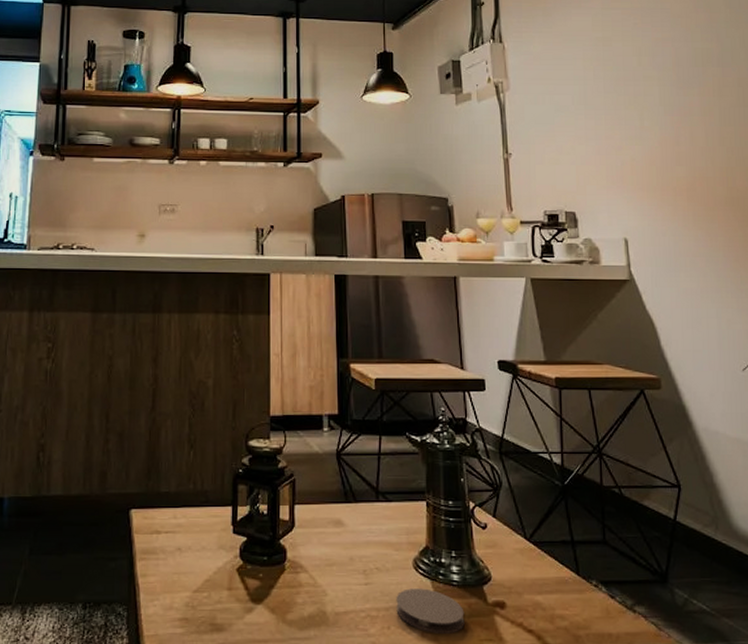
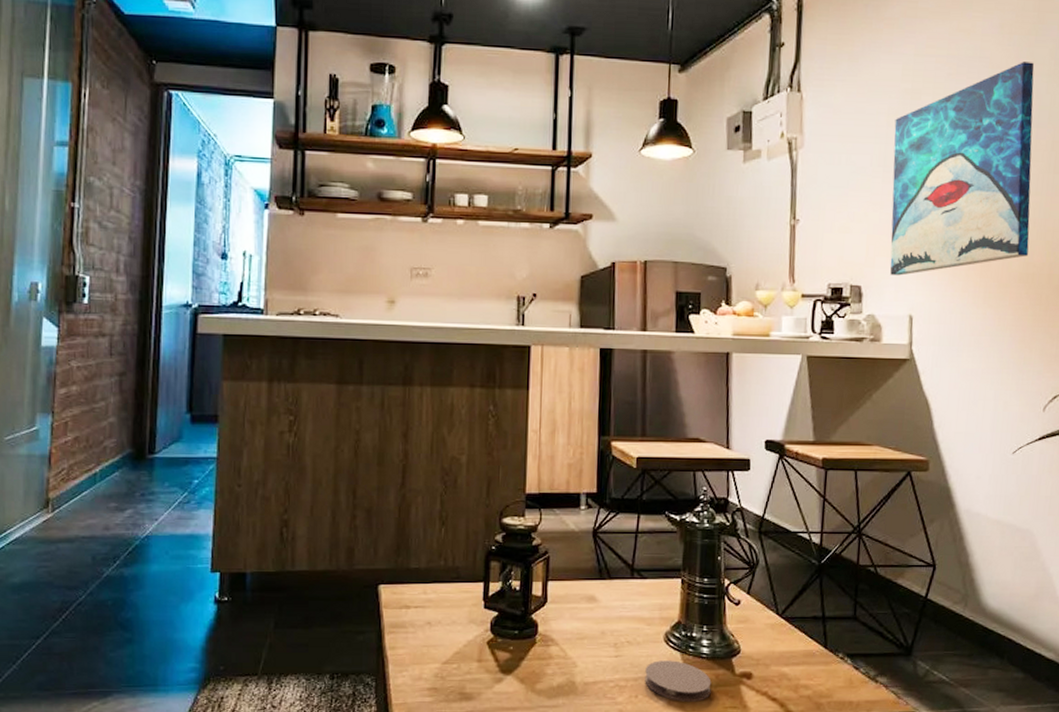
wall art: none [590,11,731,202] -> present [890,62,1035,276]

